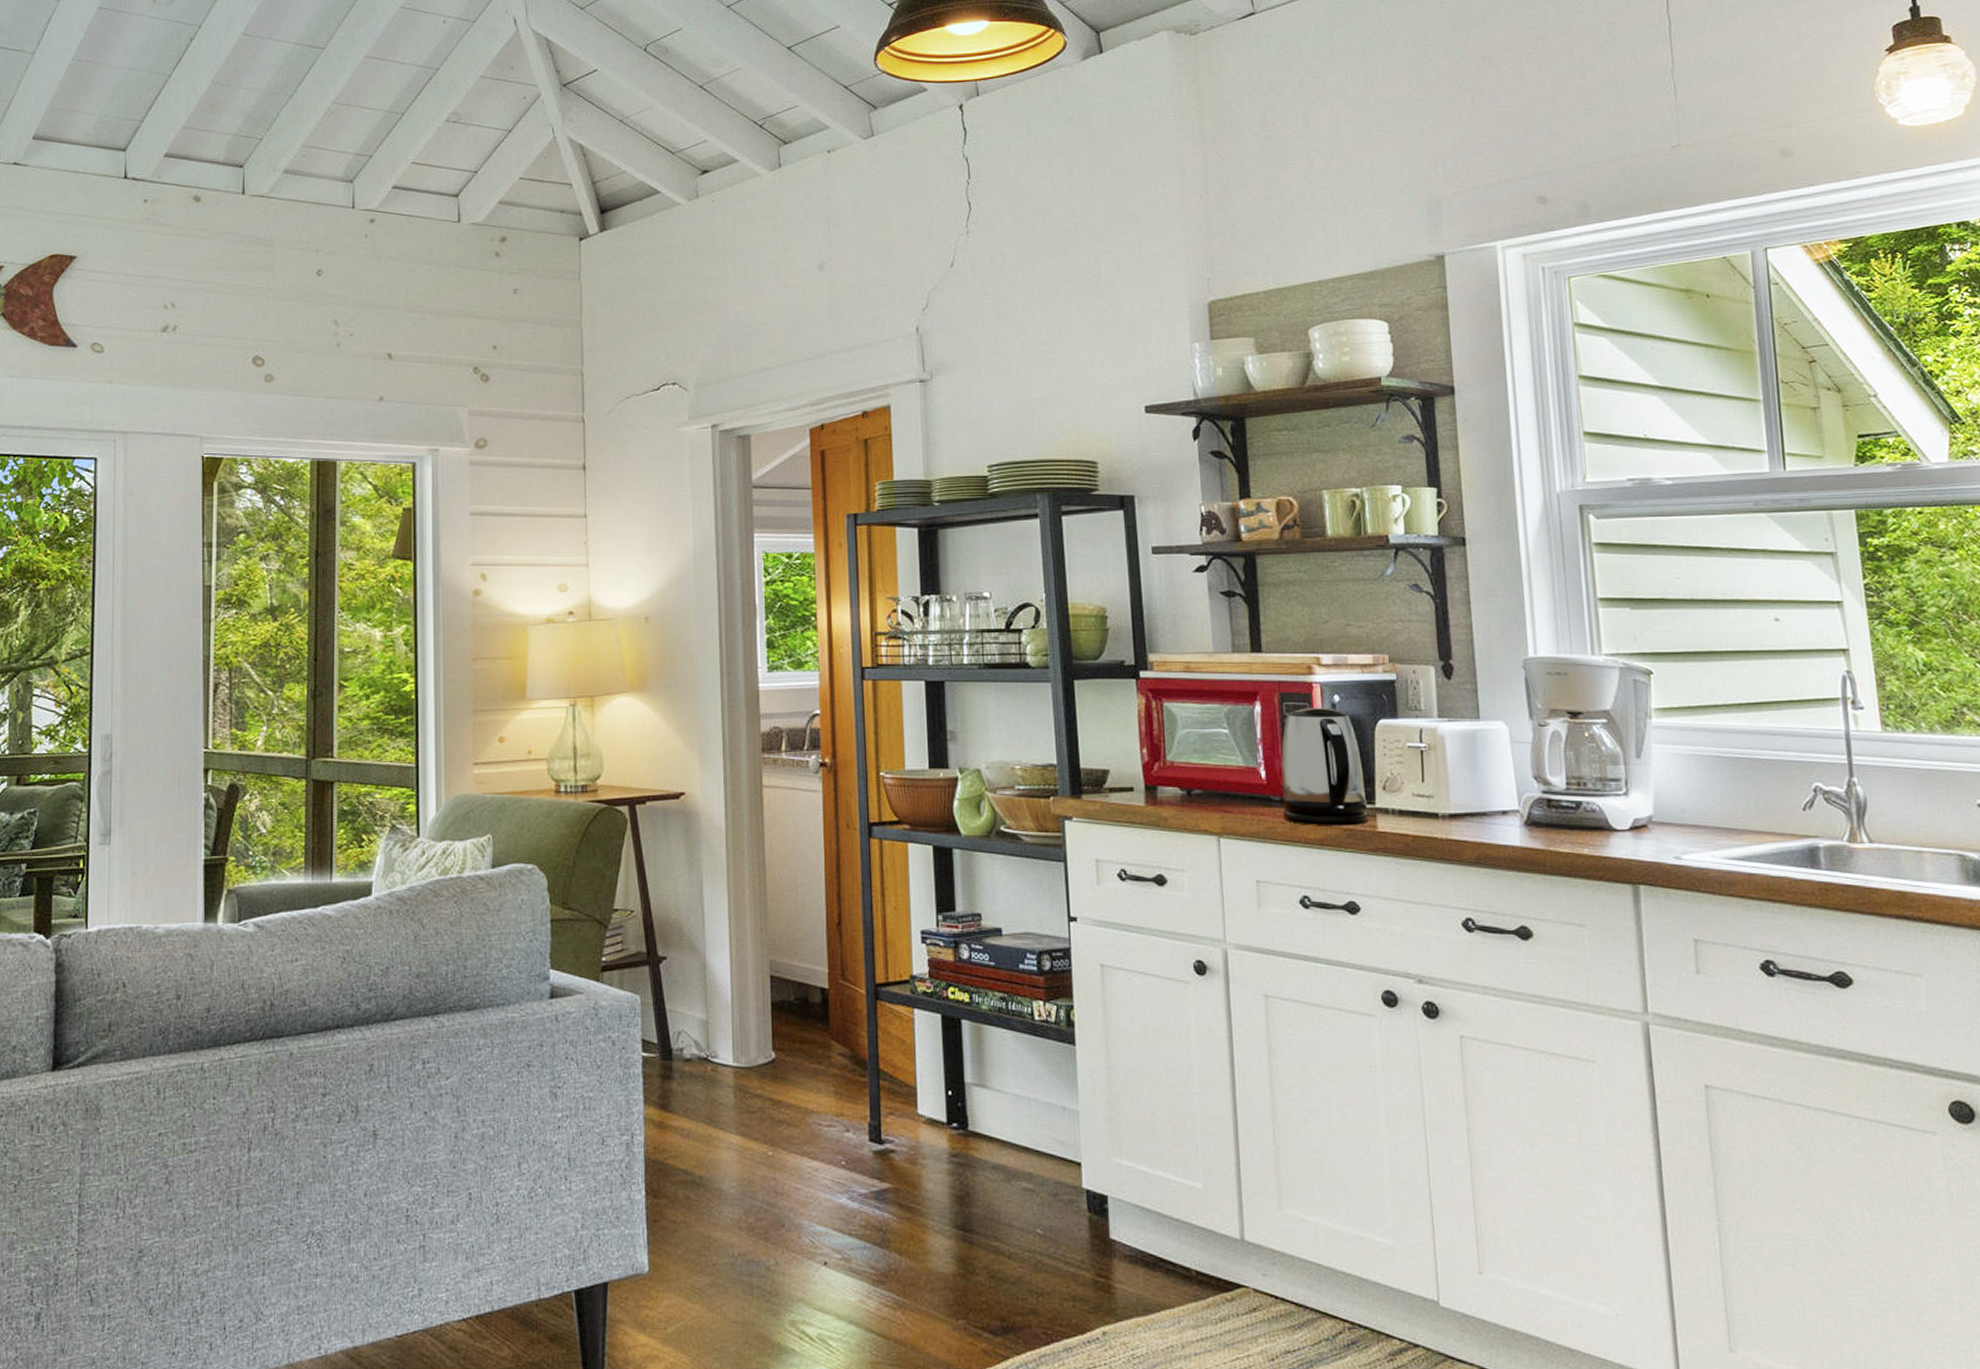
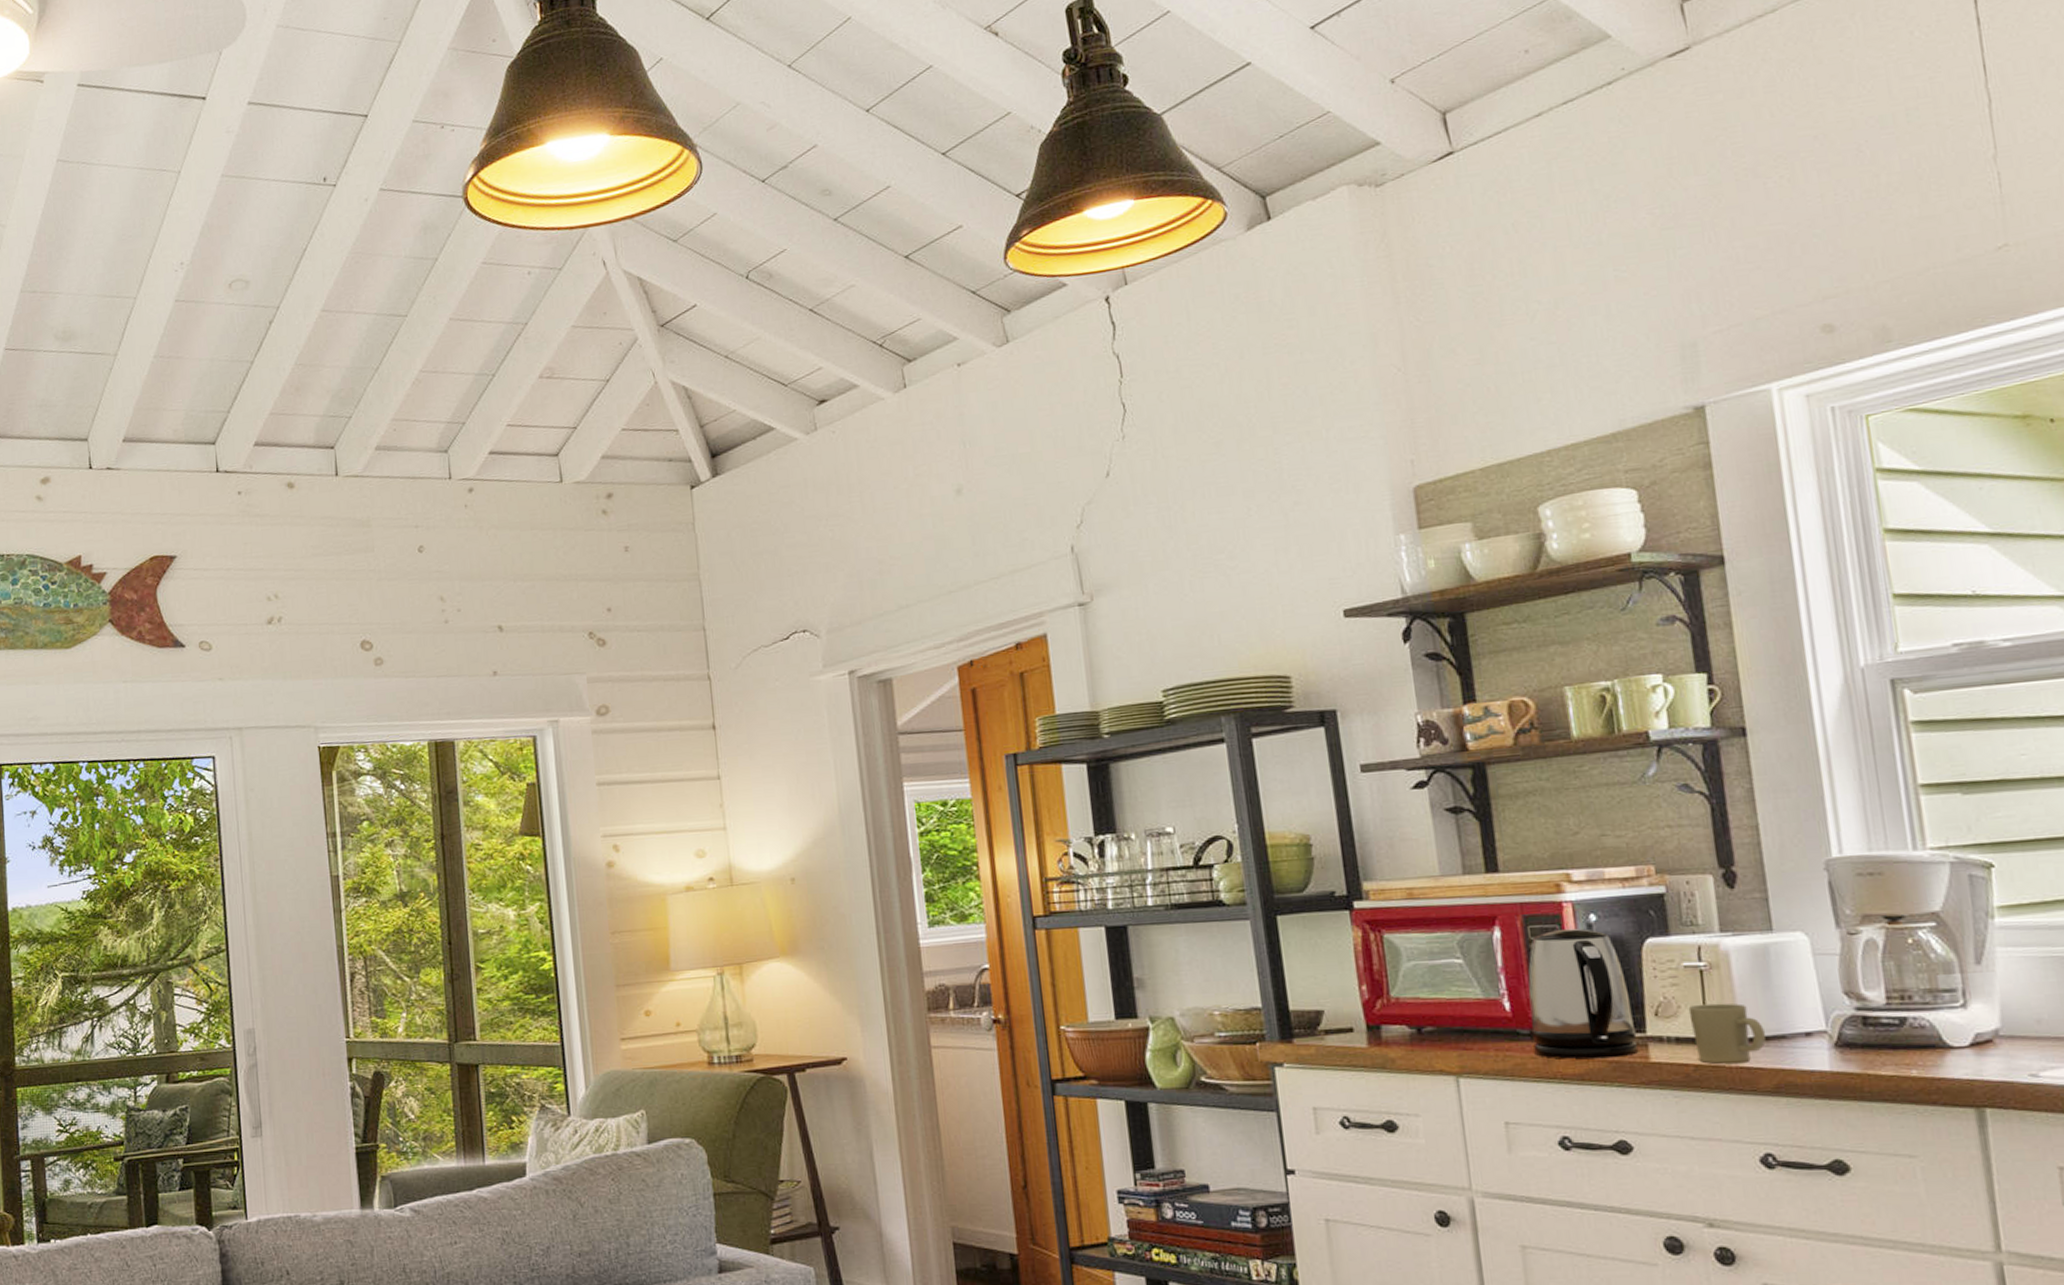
mug: none [1410,781,1471,837] -> present [1688,1003,1766,1065]

